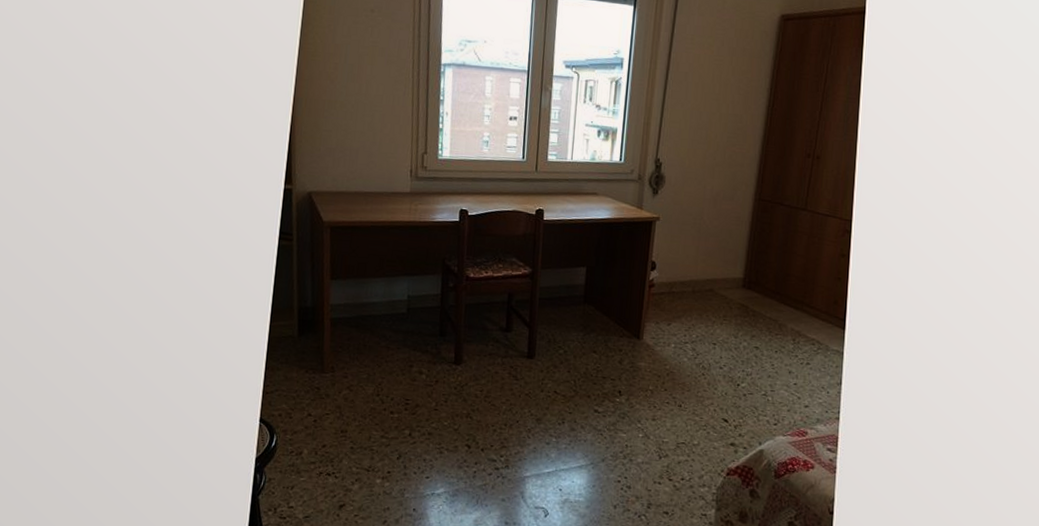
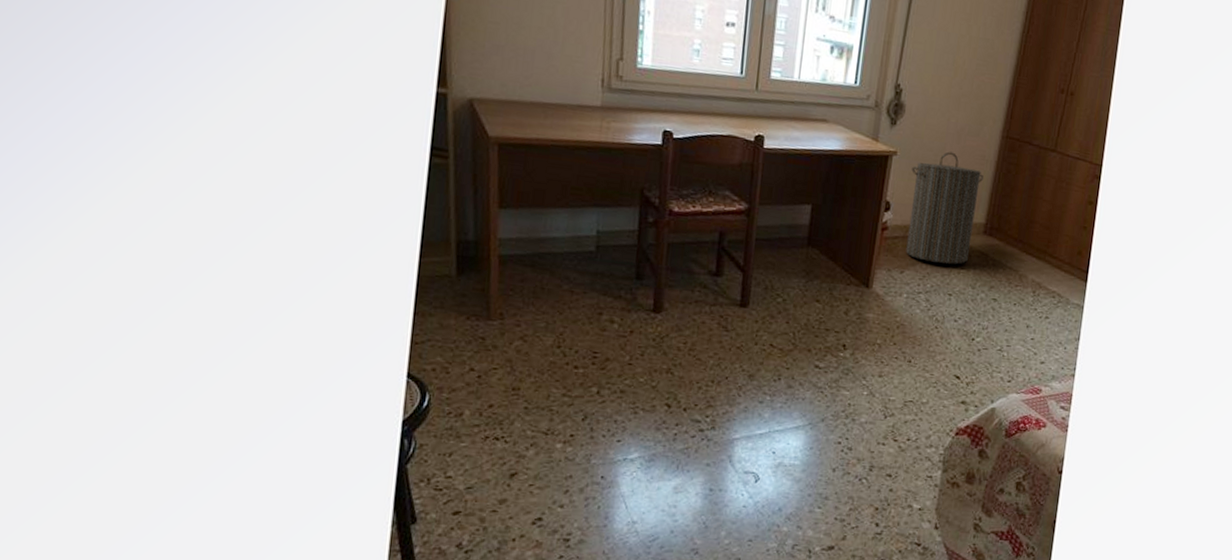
laundry hamper: none [672,215,739,316] -> present [906,151,983,265]

